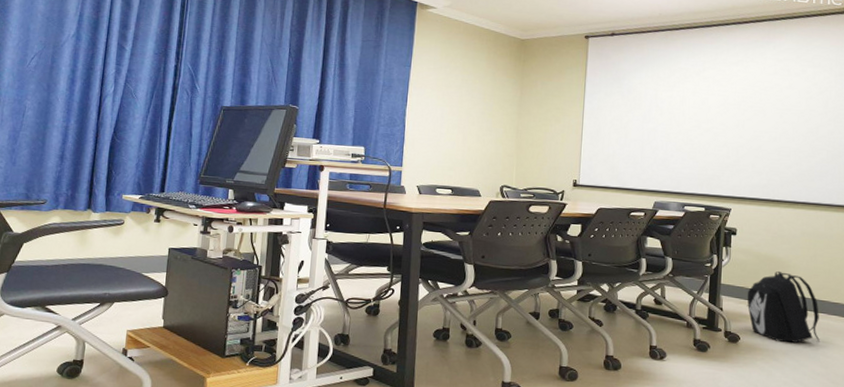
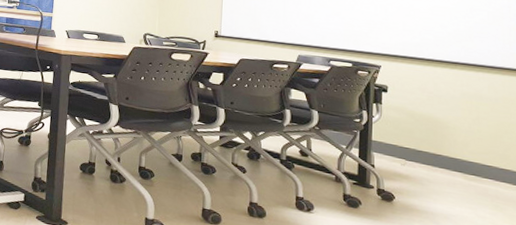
backpack: present [747,271,820,344] -> none [401,132,487,209]

